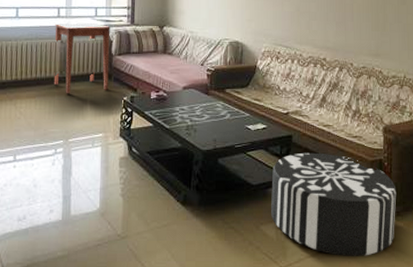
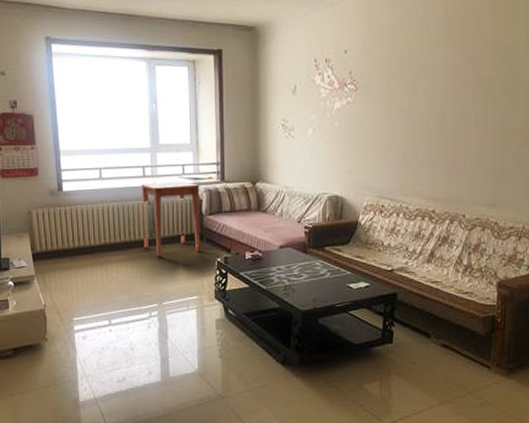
pouf: present [271,152,397,256] -> none [375,310,510,413]

